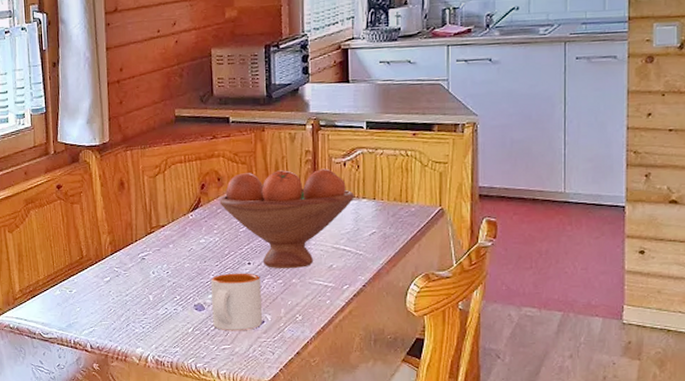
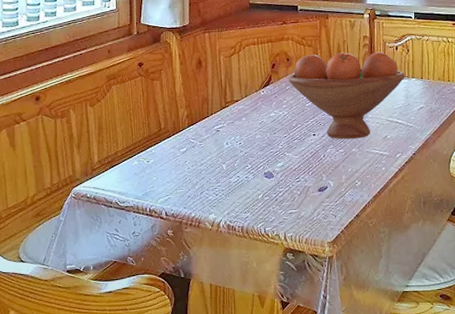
mug: present [211,273,262,331] -> none [280,143,325,197]

